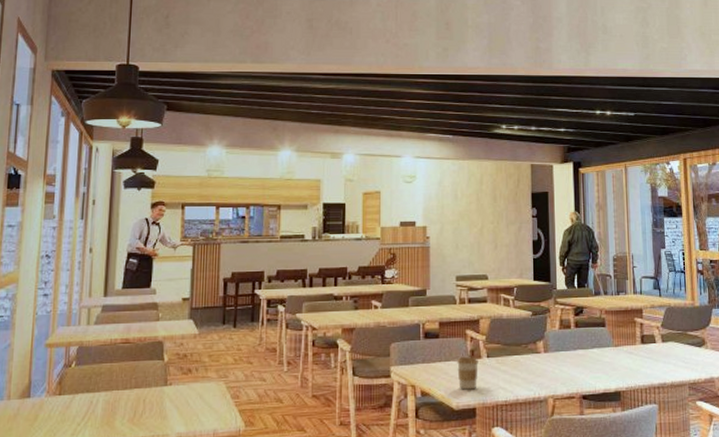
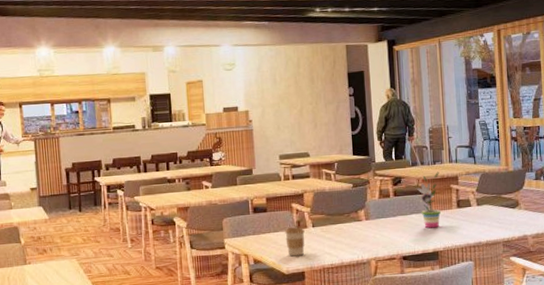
potted plant: none [599,303,624,365] -> present [416,171,441,229]

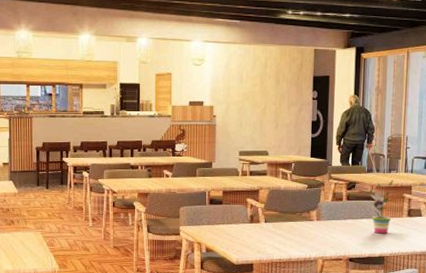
coffee cup: present [285,227,305,257] -> none [238,221,257,249]

